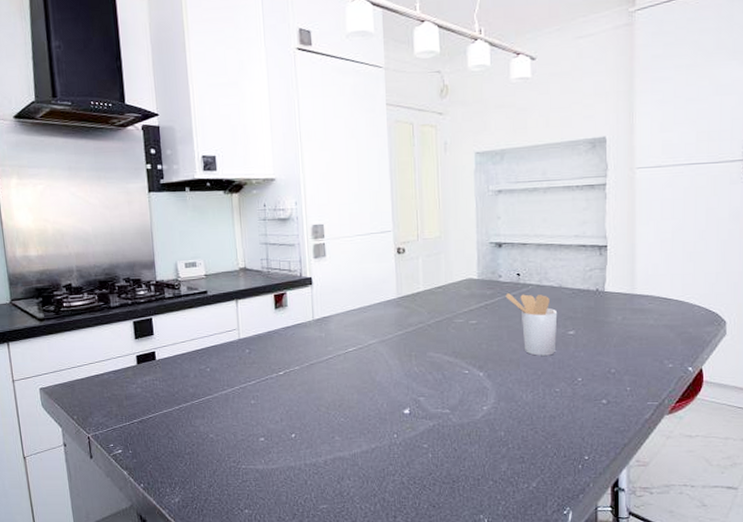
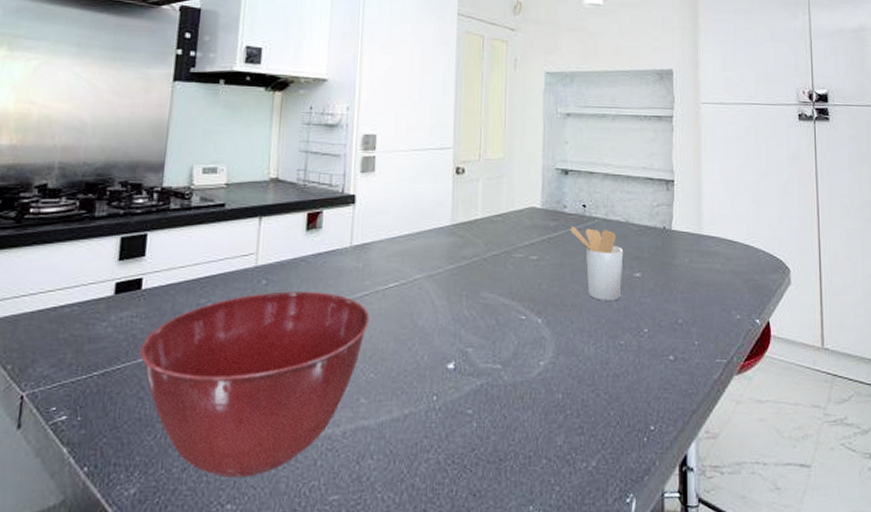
mixing bowl: none [163,357,336,492] -> present [140,291,370,477]

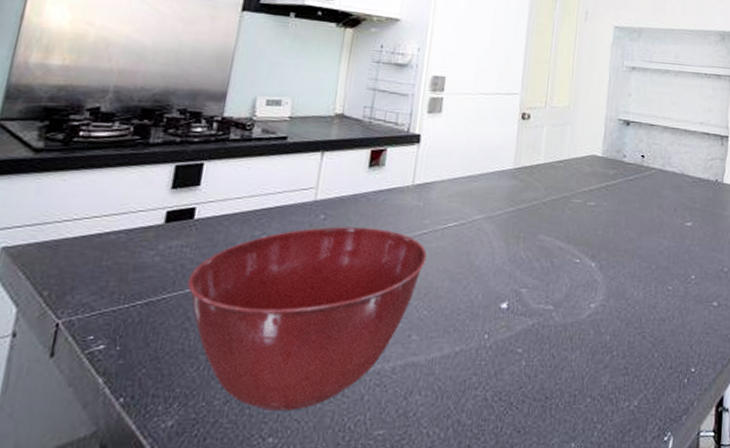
utensil holder: present [570,226,624,301] -> none [628,175,677,248]

